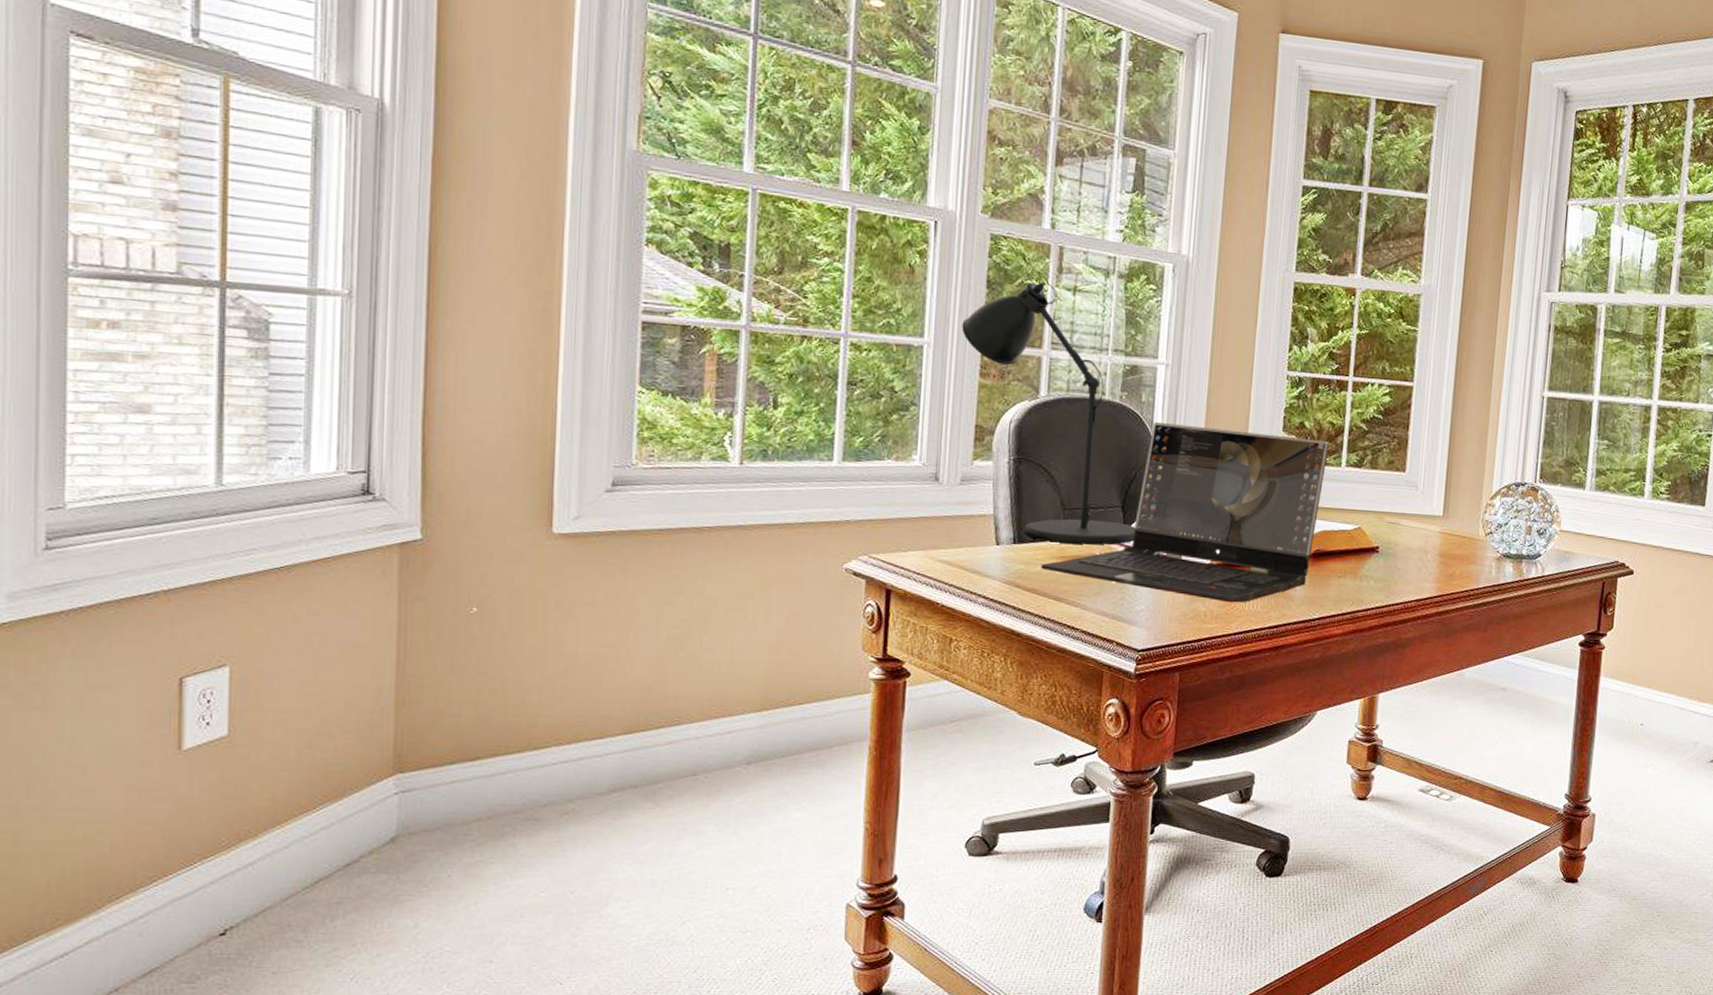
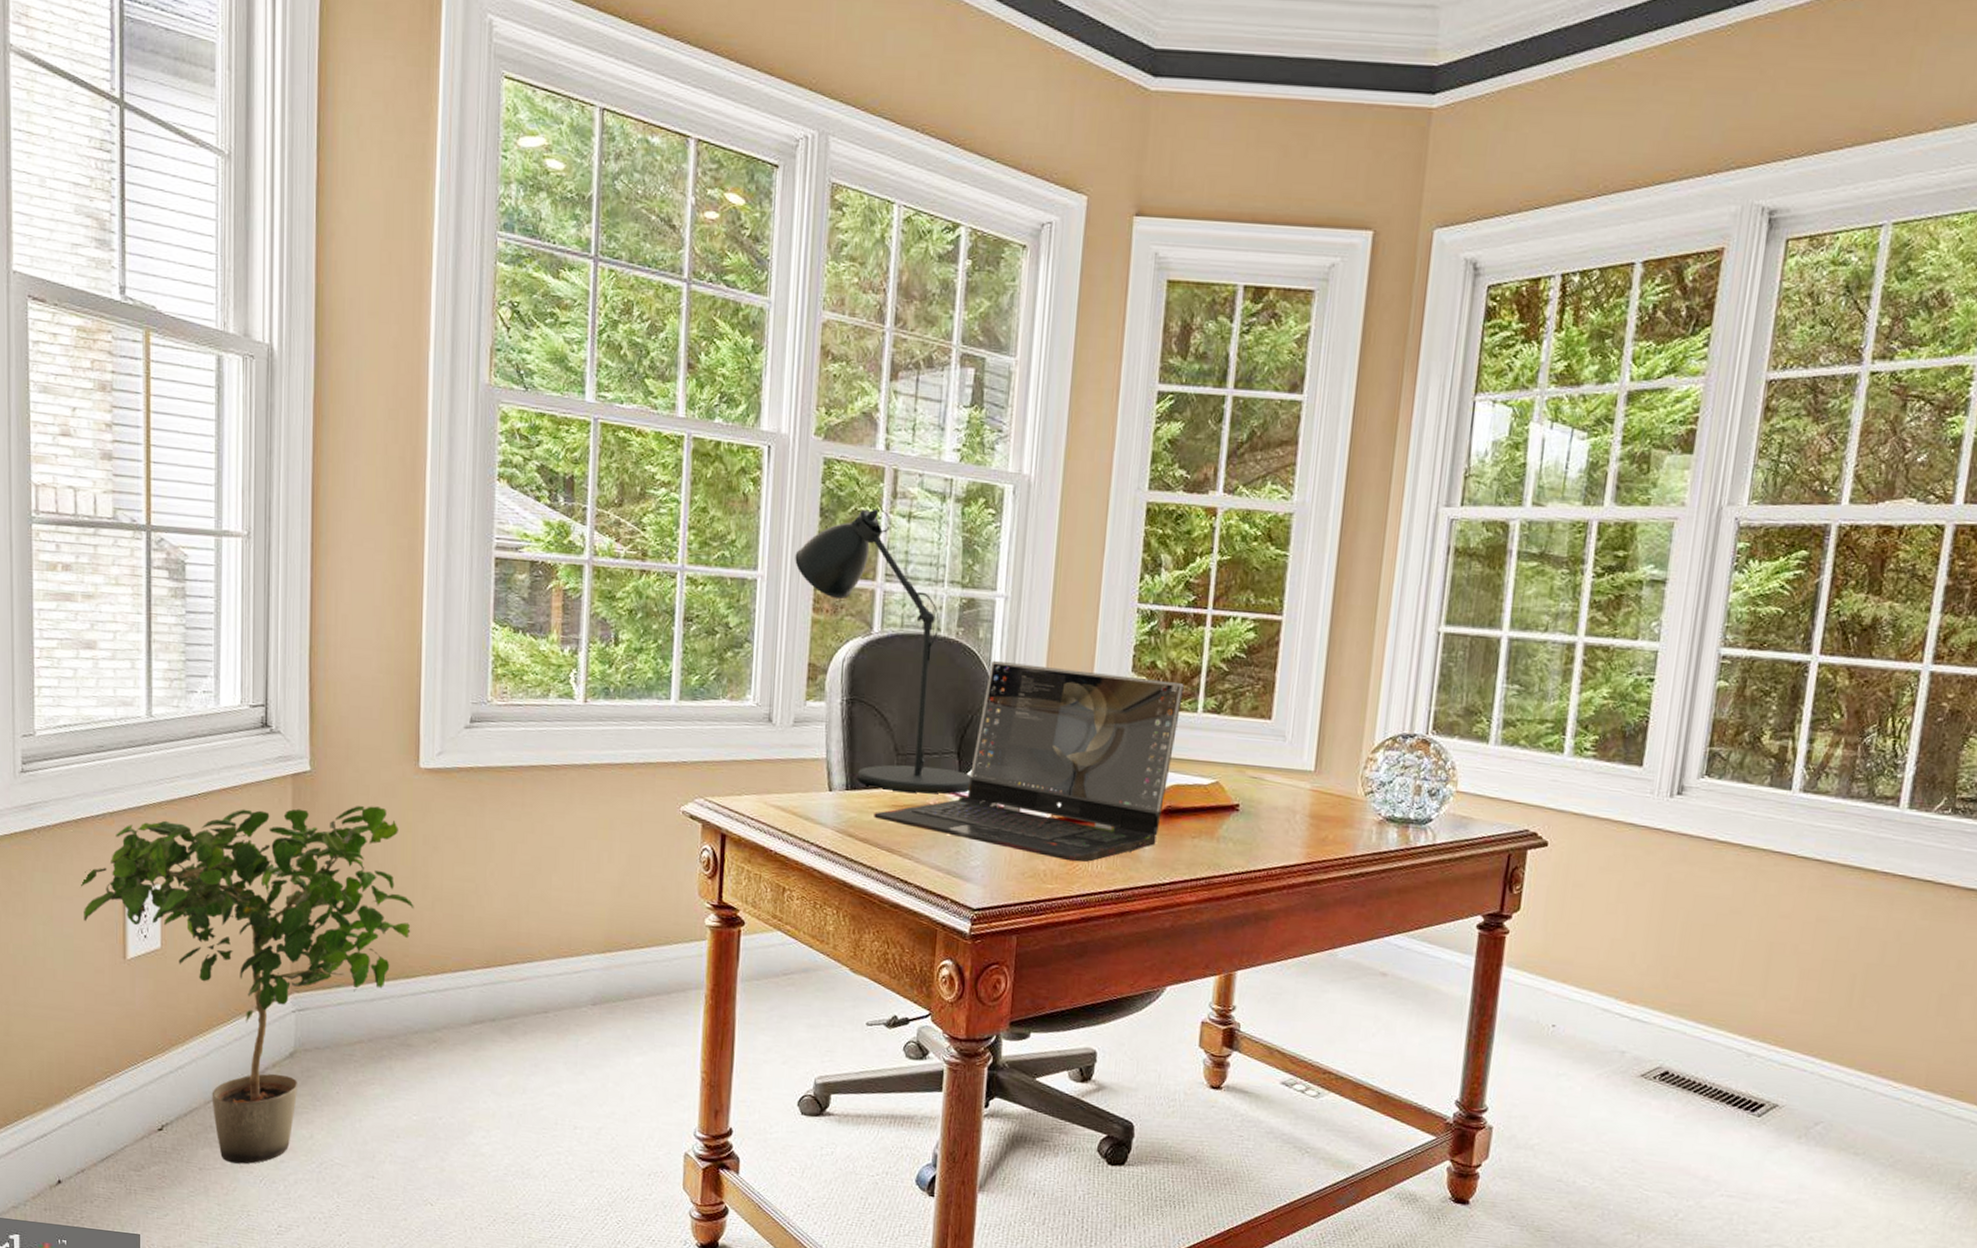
potted plant: none [121,573,544,963] -> present [80,806,414,1164]

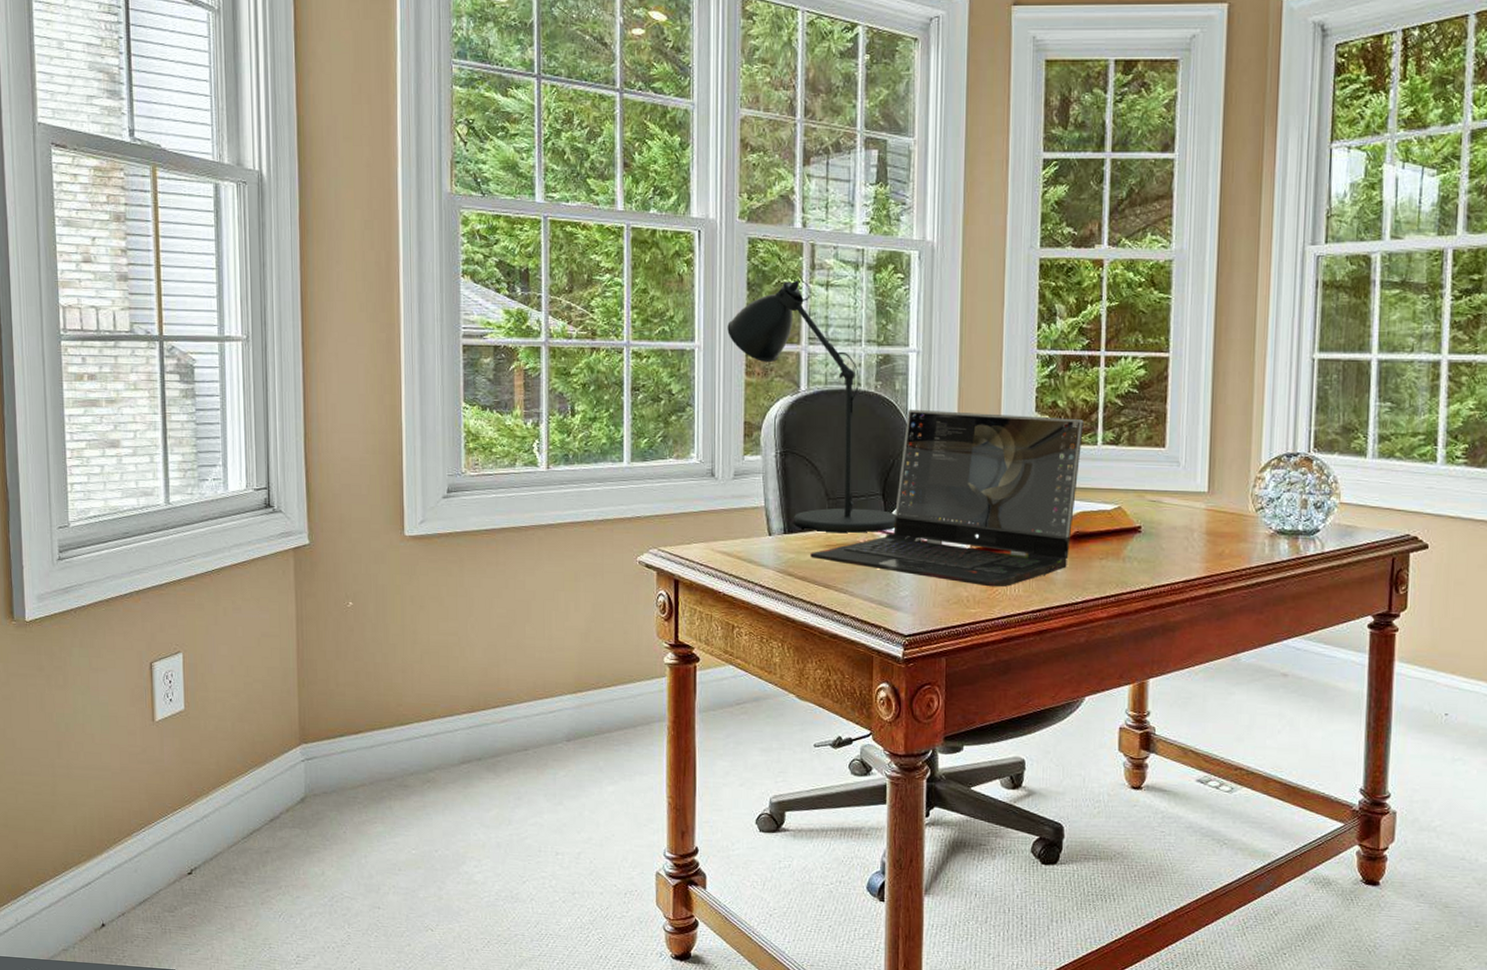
potted plant: present [80,806,414,1164] -> none [112,572,405,901]

